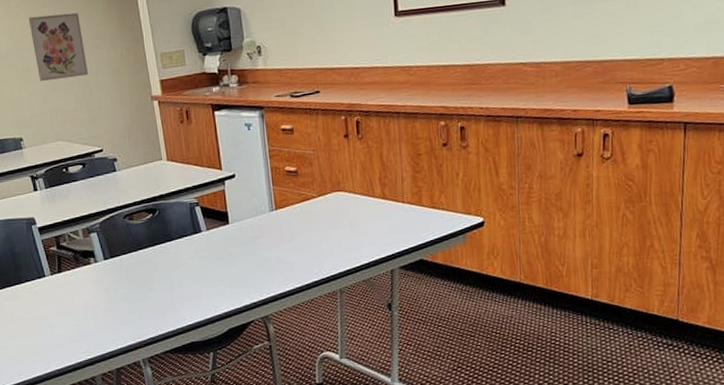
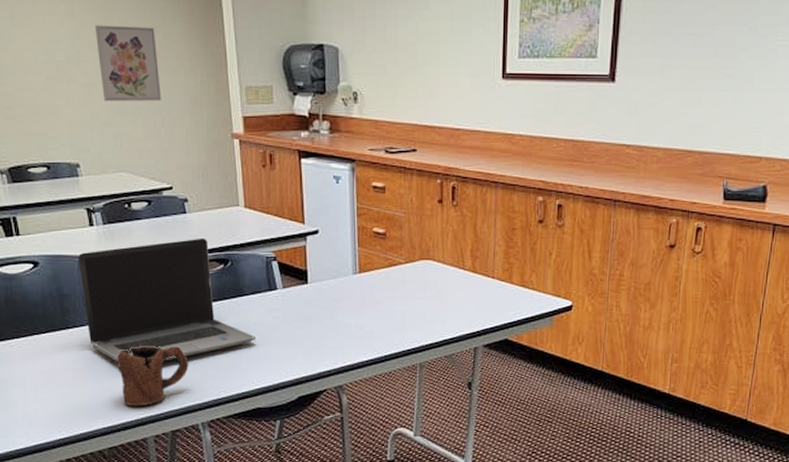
laptop computer: none [26,191,185,309] -> present [79,238,255,361]
mug: none [64,291,128,349] -> present [117,346,189,407]

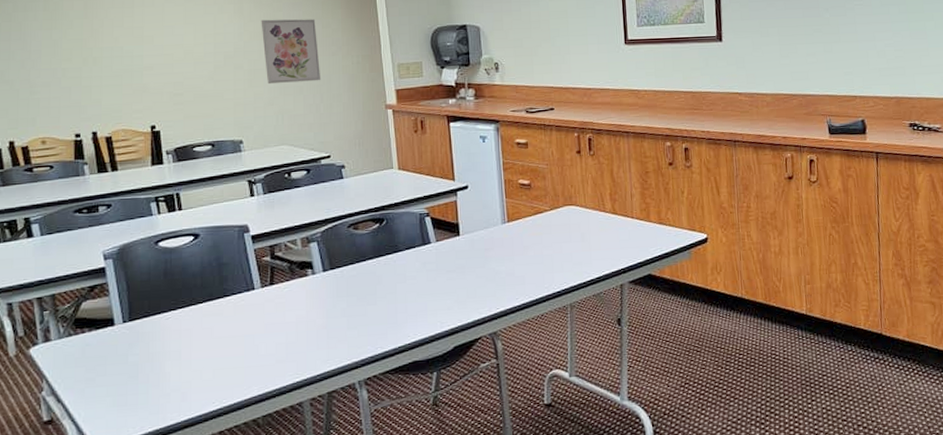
laptop computer: present [79,238,255,361] -> none [239,200,411,325]
mug: present [117,346,189,407] -> none [274,306,346,371]

